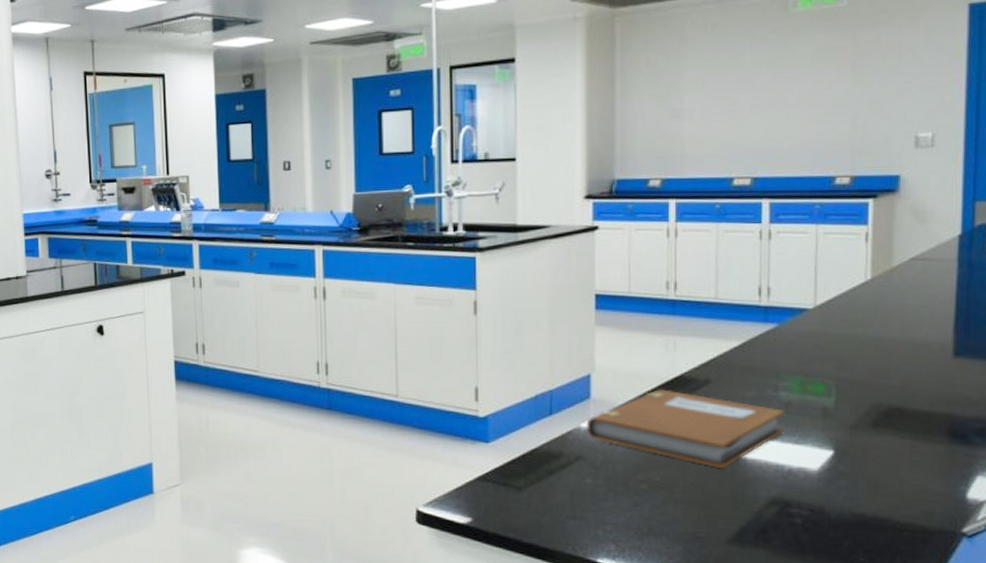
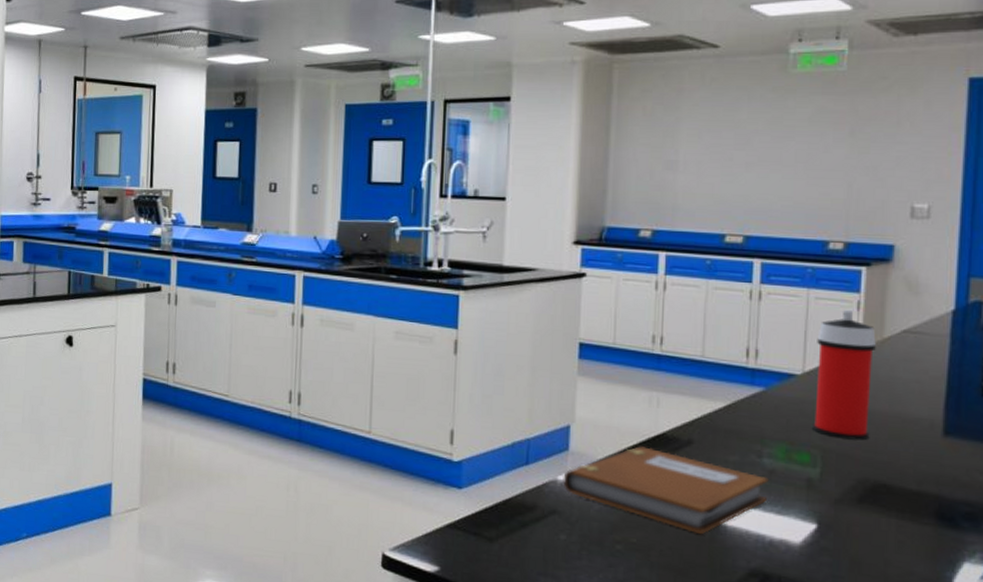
spray can: none [826,242,885,367] -> present [813,309,876,441]

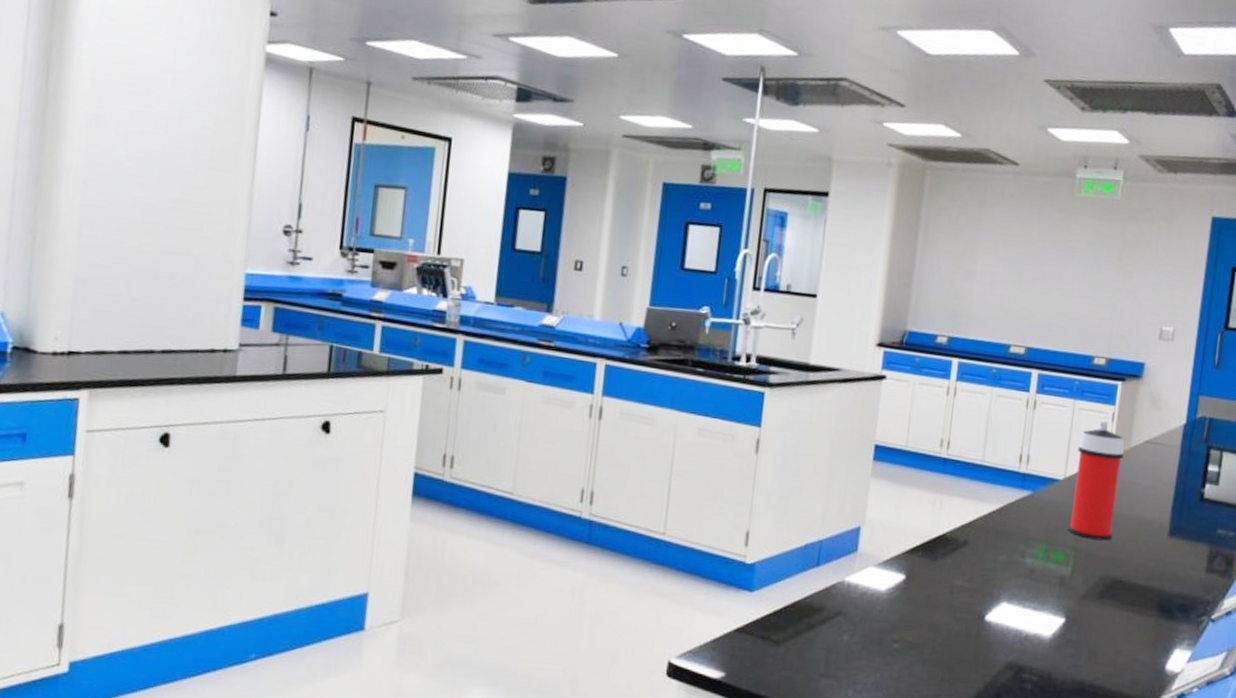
notebook: present [563,446,769,535] -> none [850,547,1029,632]

